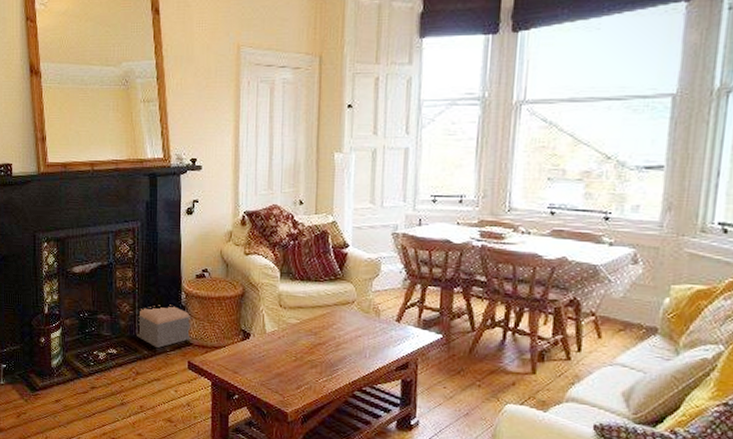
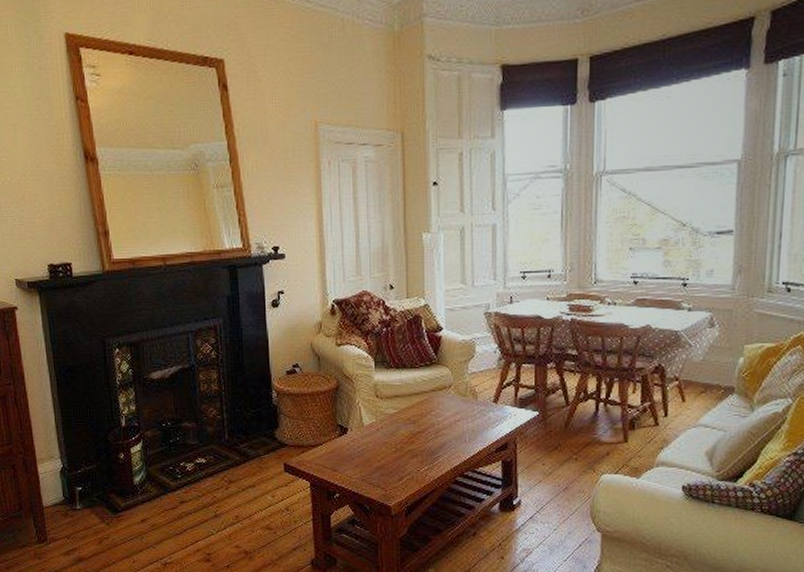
footstool: present [136,304,190,349] -> none [224,405,284,453]

